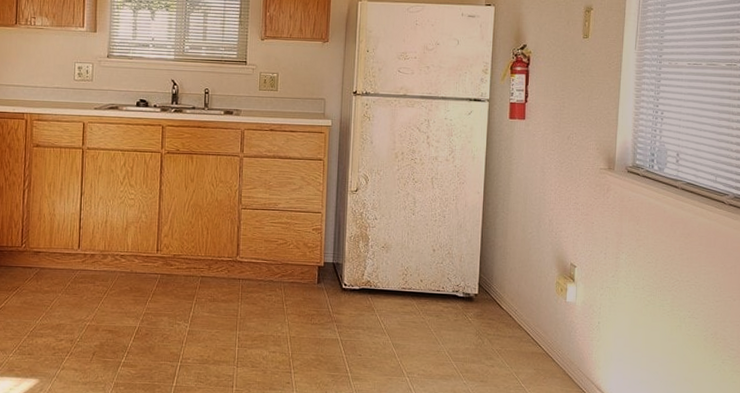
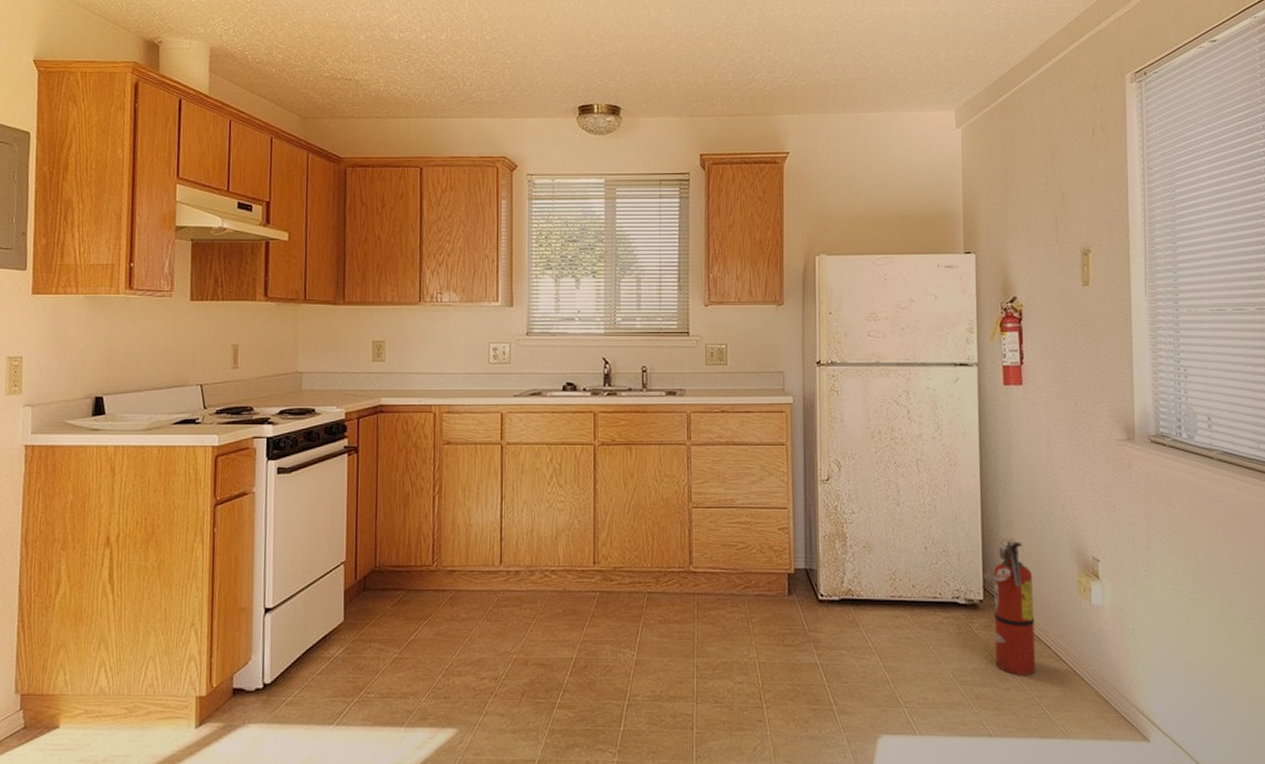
fire extinguisher: none [479,245,520,355] -> present [983,539,1036,675]

